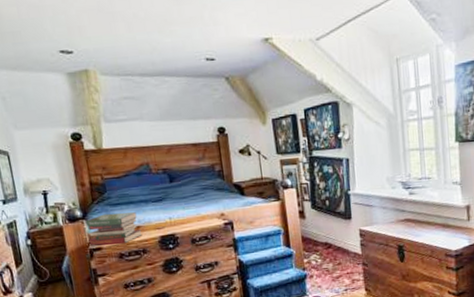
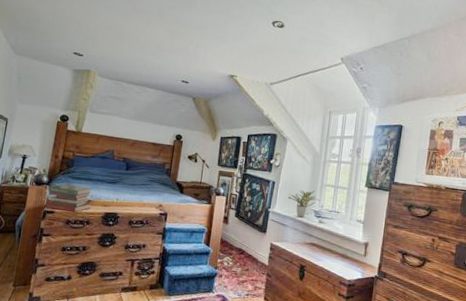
potted plant: none [368,159,406,194] -> present [288,190,321,218]

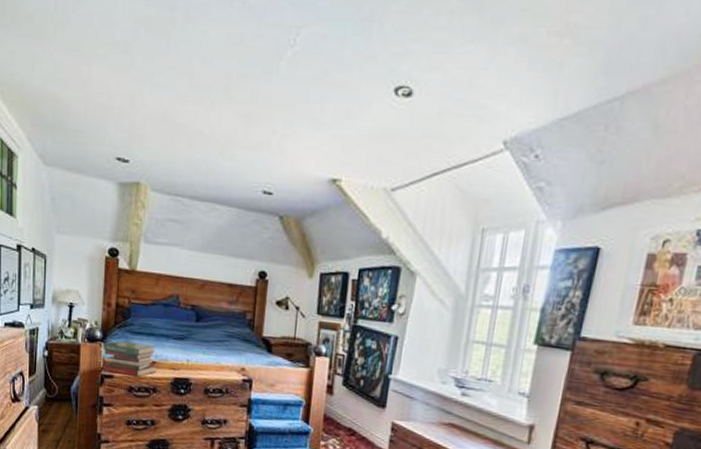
potted plant: present [288,190,321,218] -> none [417,348,465,388]

